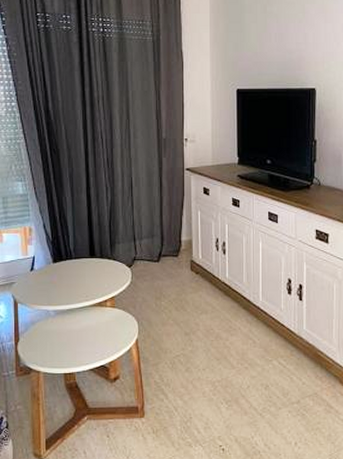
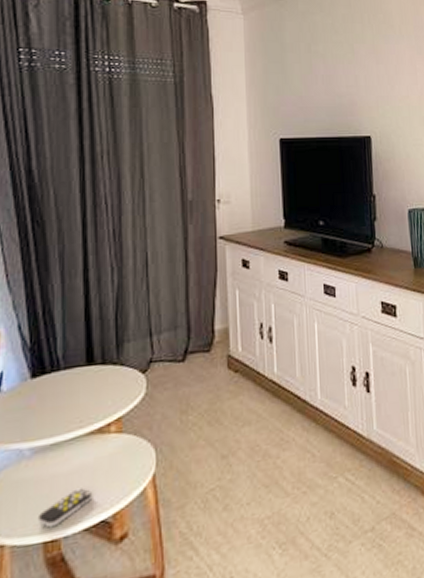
remote control: none [61,341,96,365] -> present [39,488,93,528]

